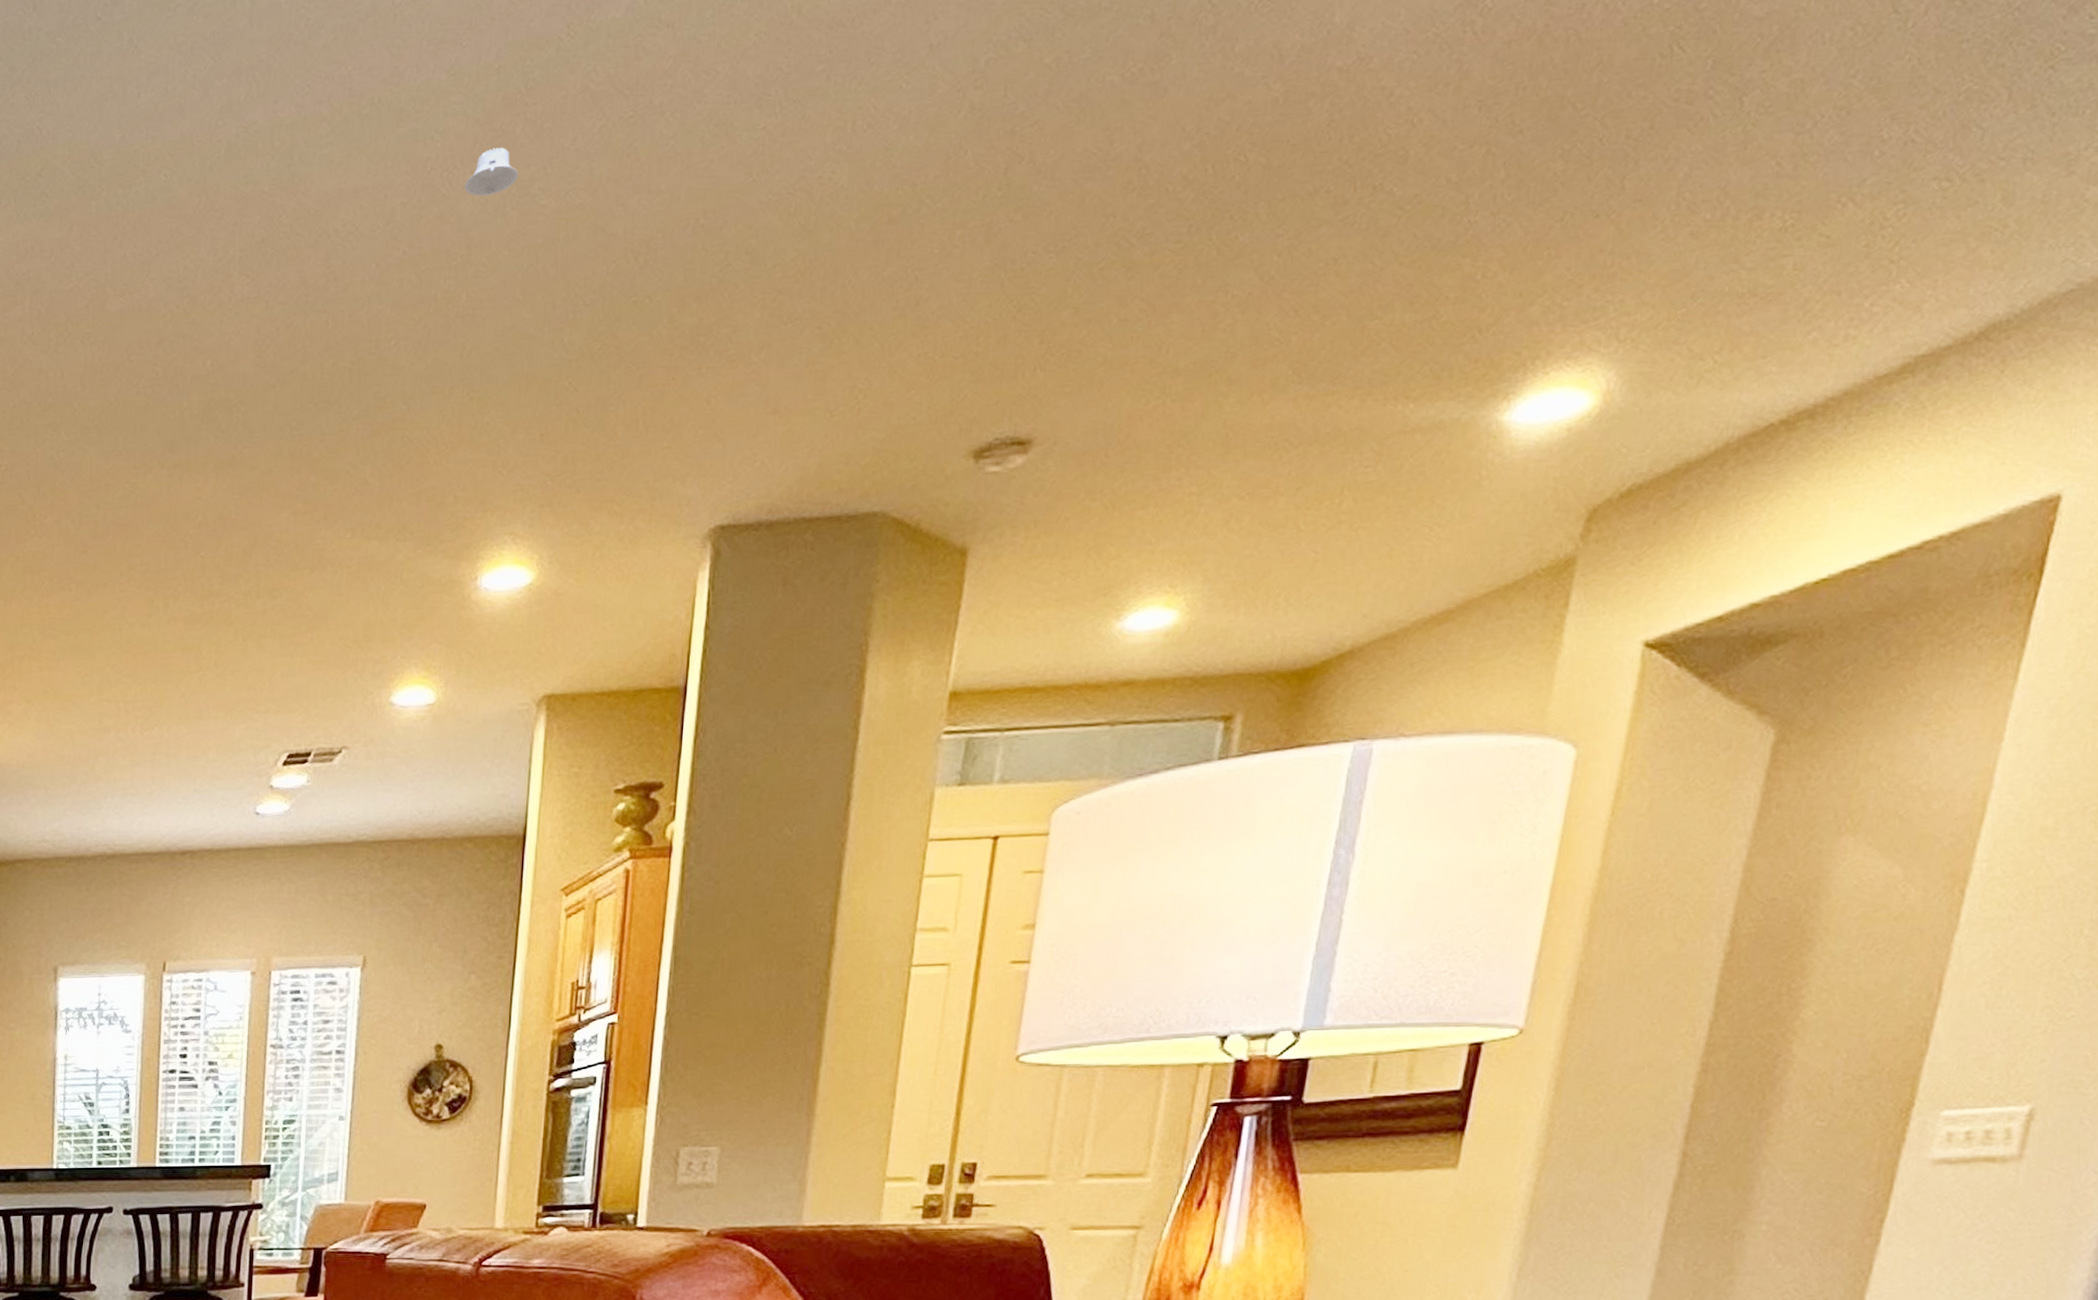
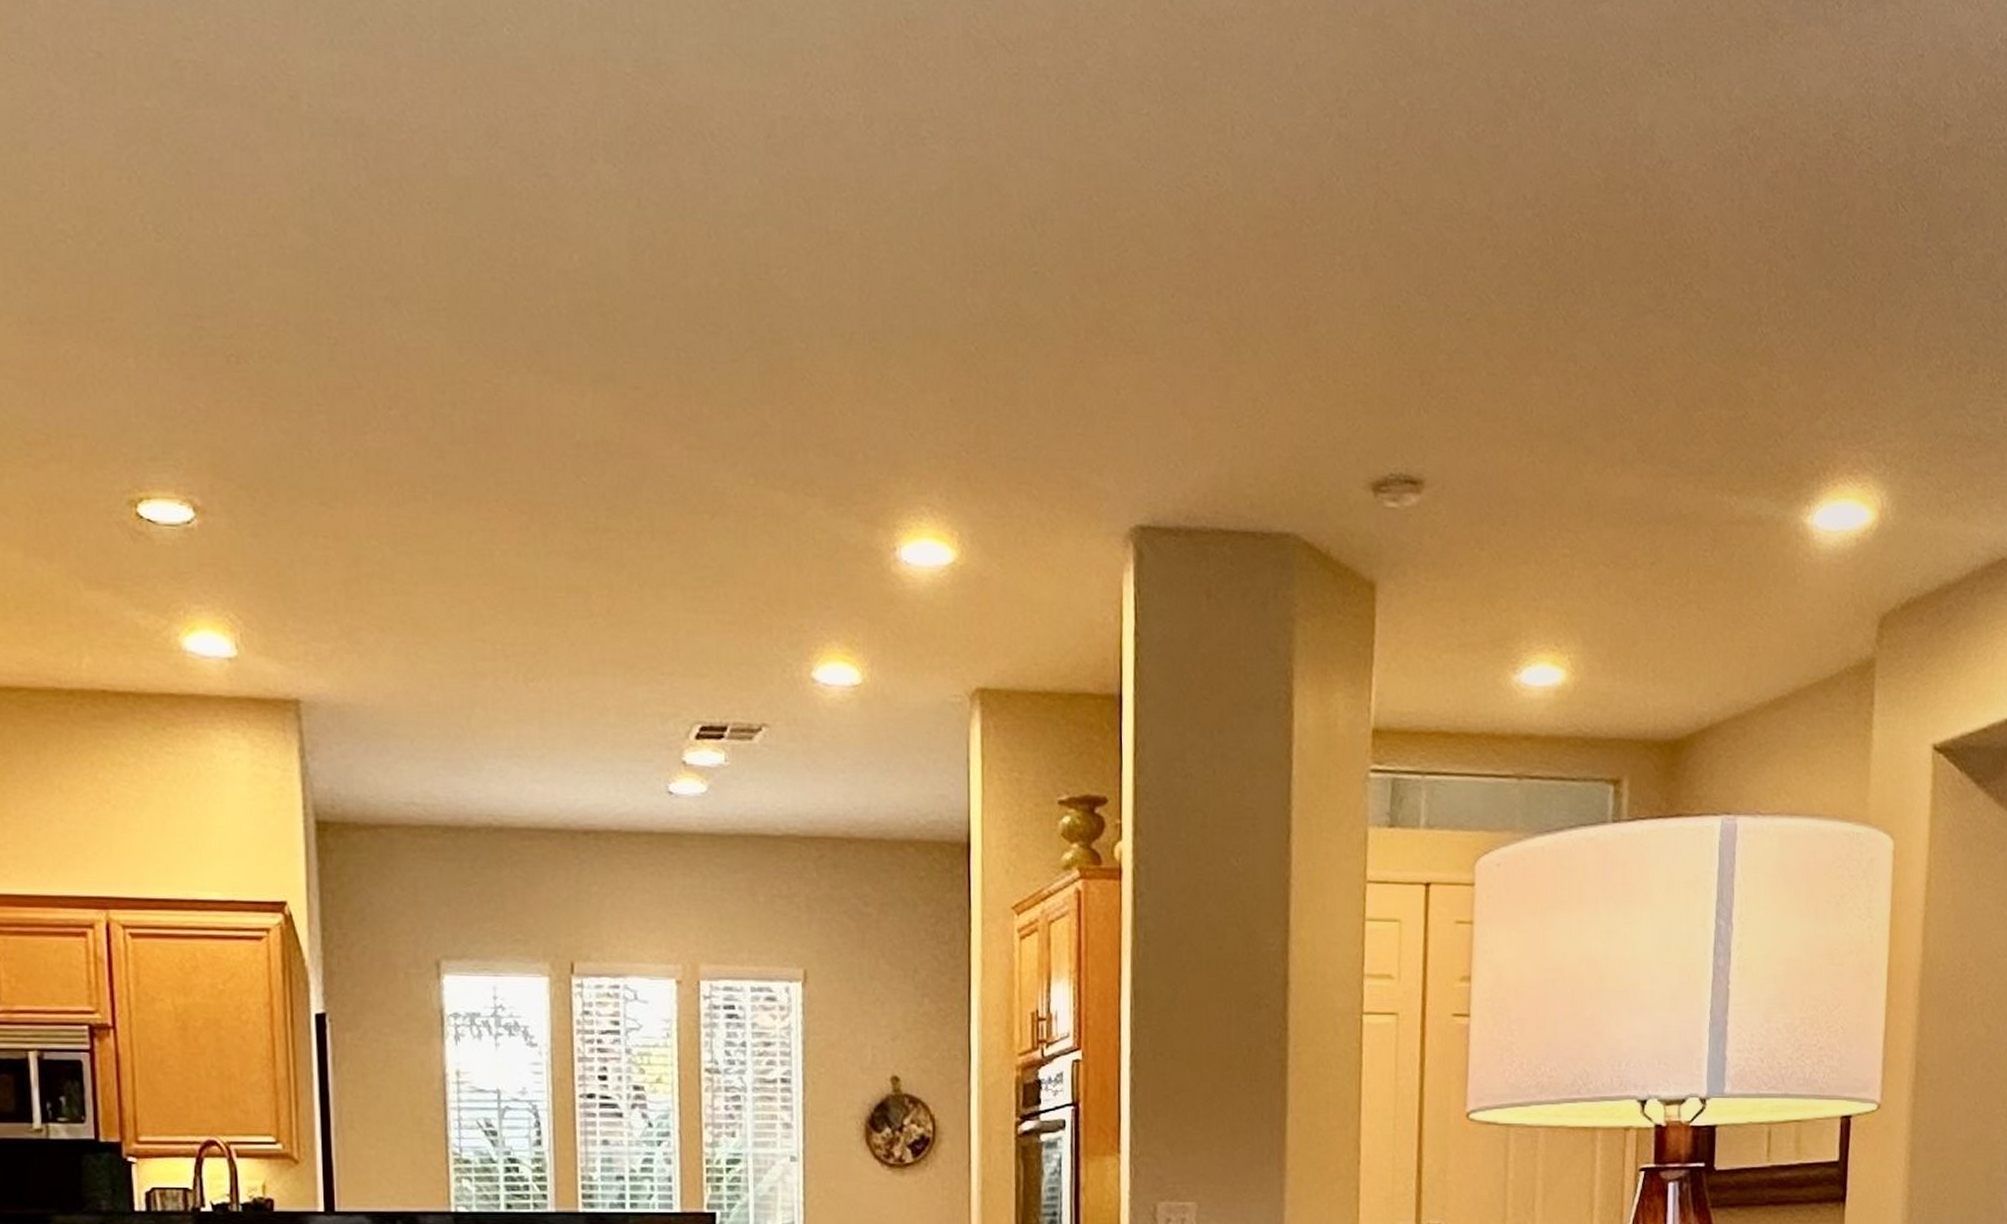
recessed light: present [464,147,519,197] -> none [848,77,906,128]

